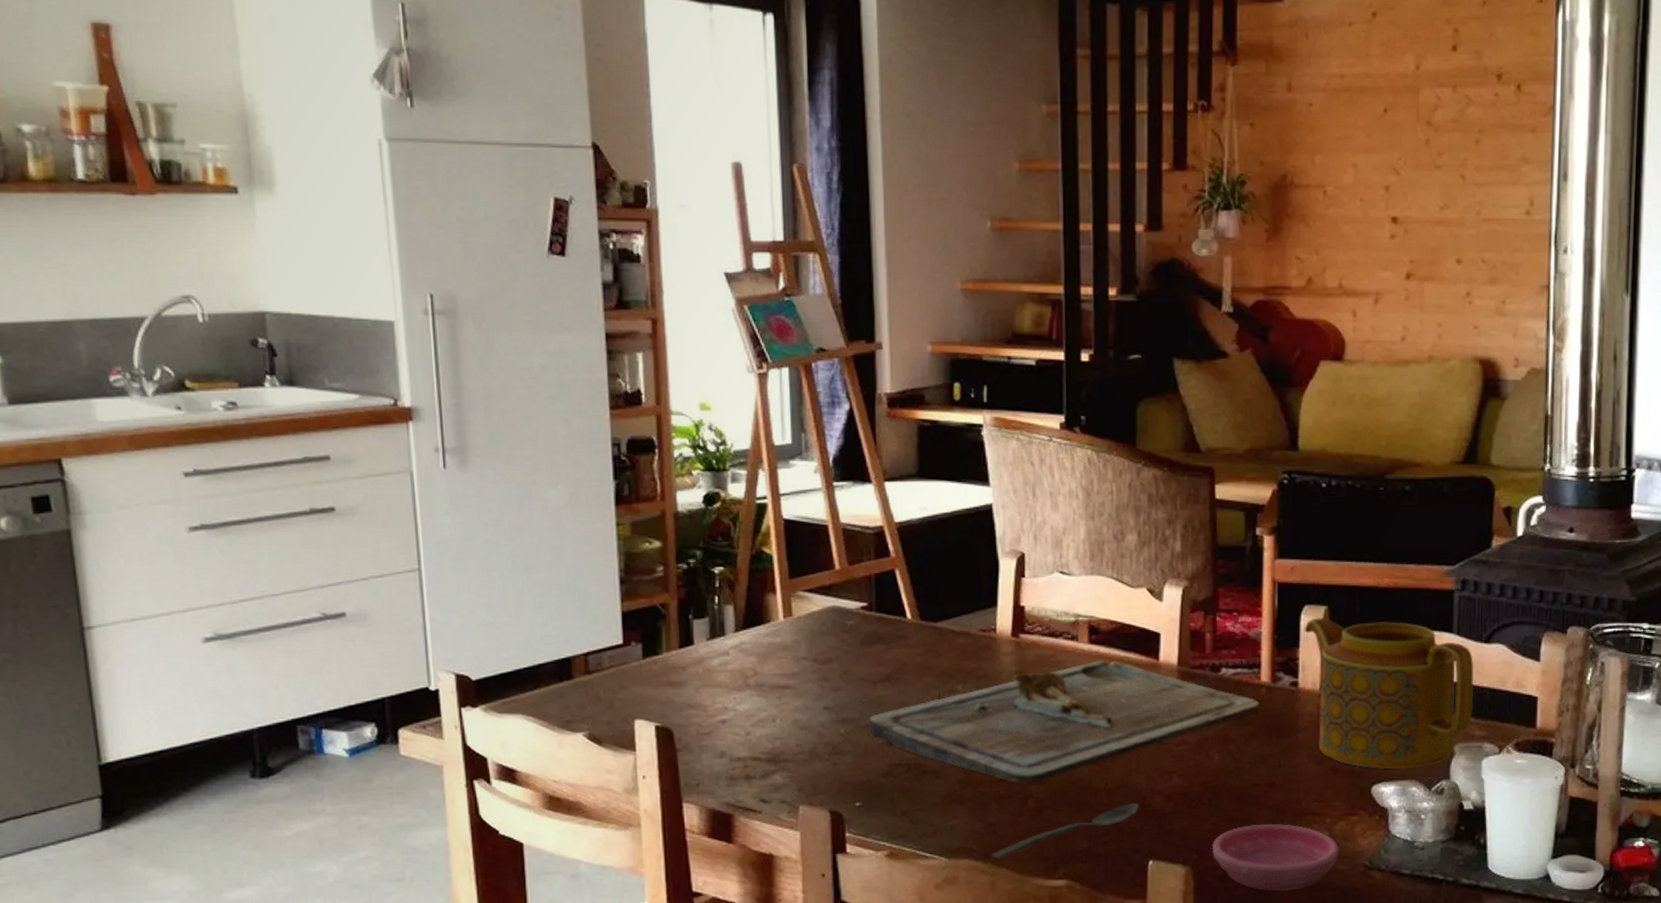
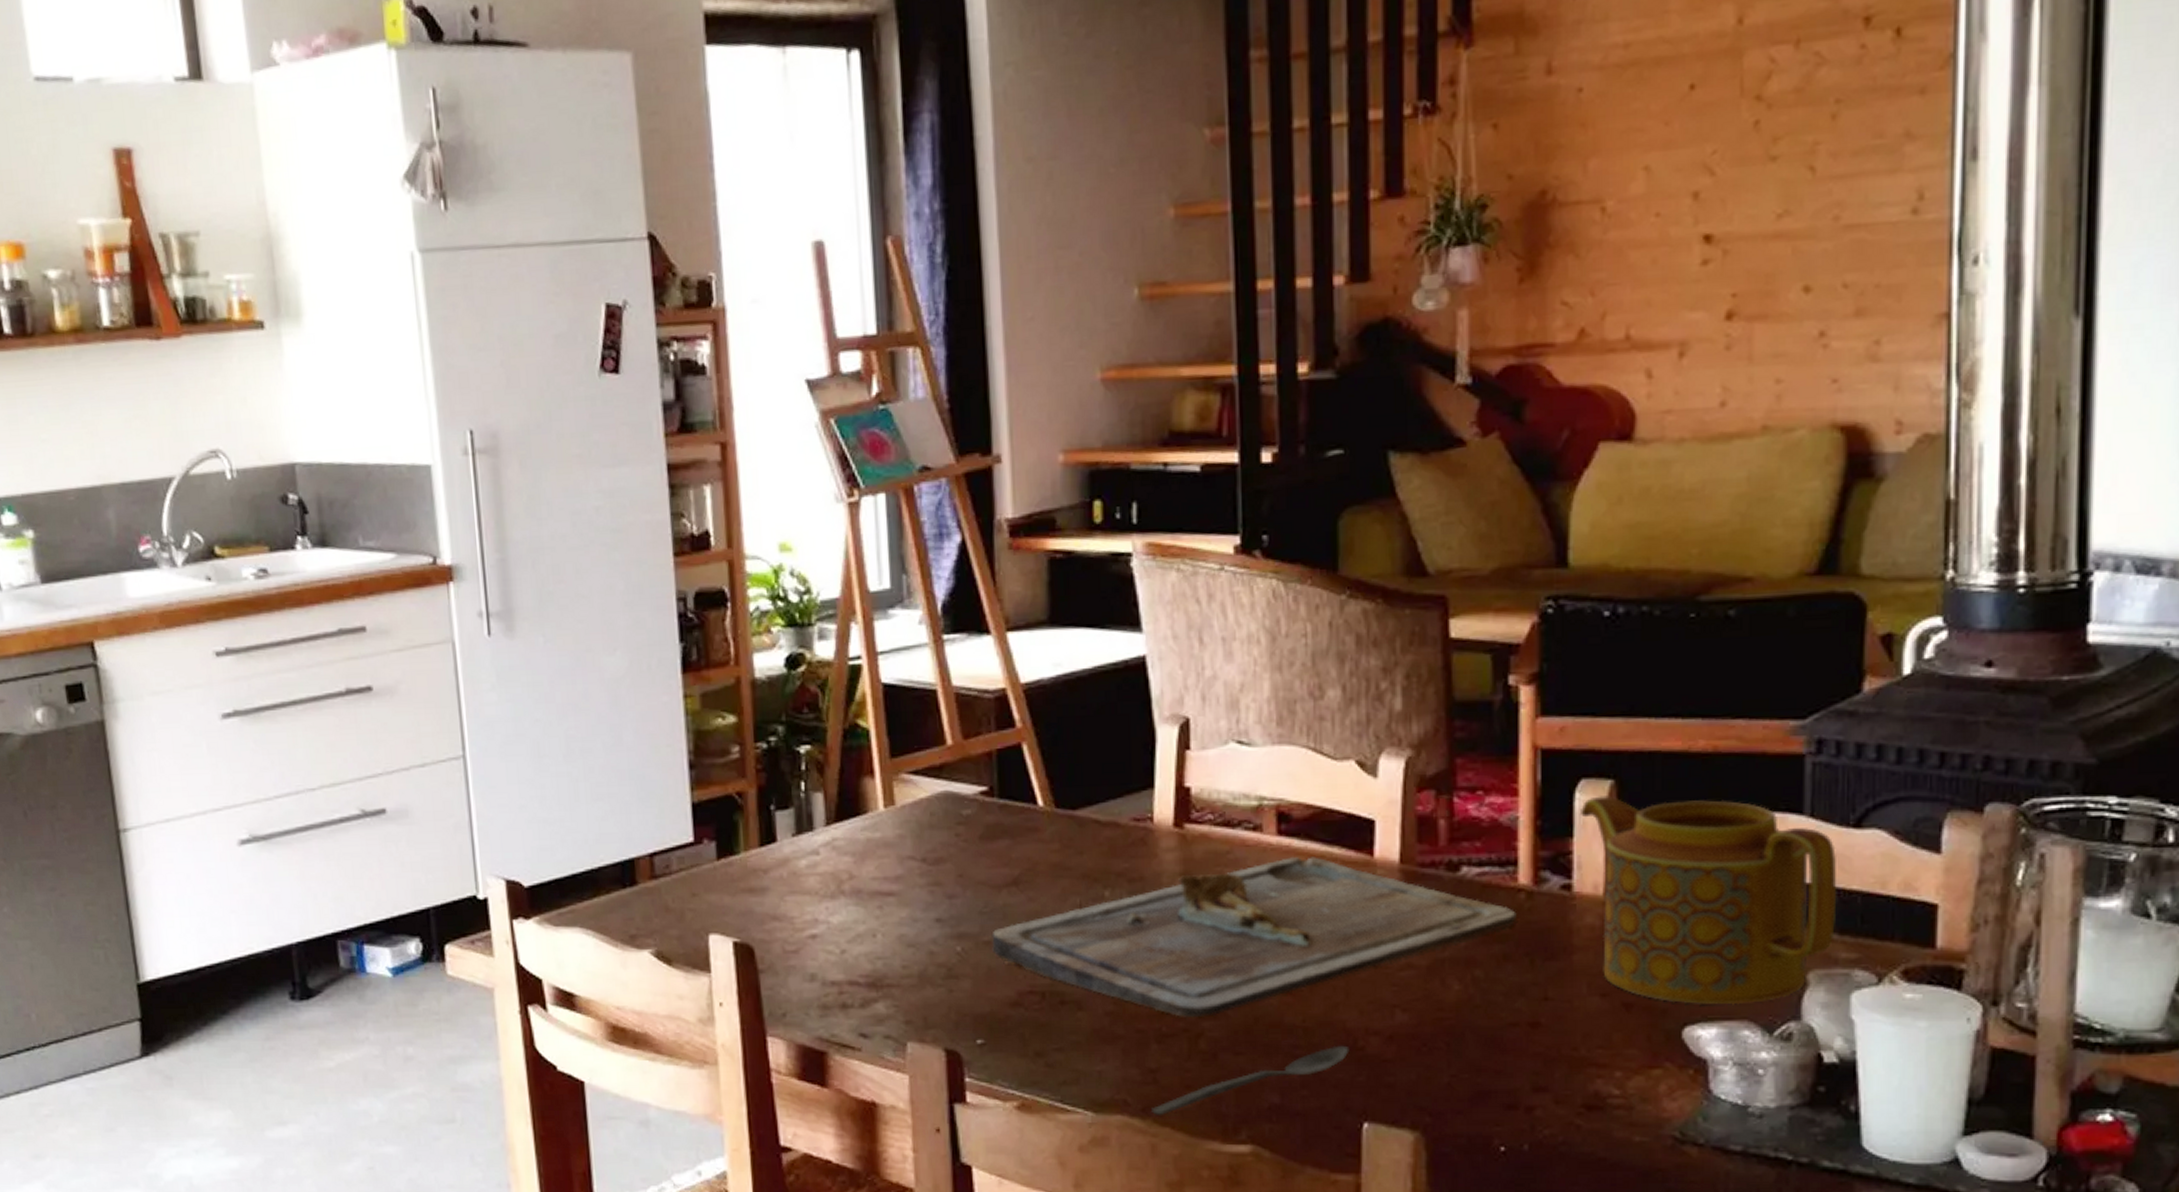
saucer: present [1211,824,1338,891] -> none [1451,1077,1634,1169]

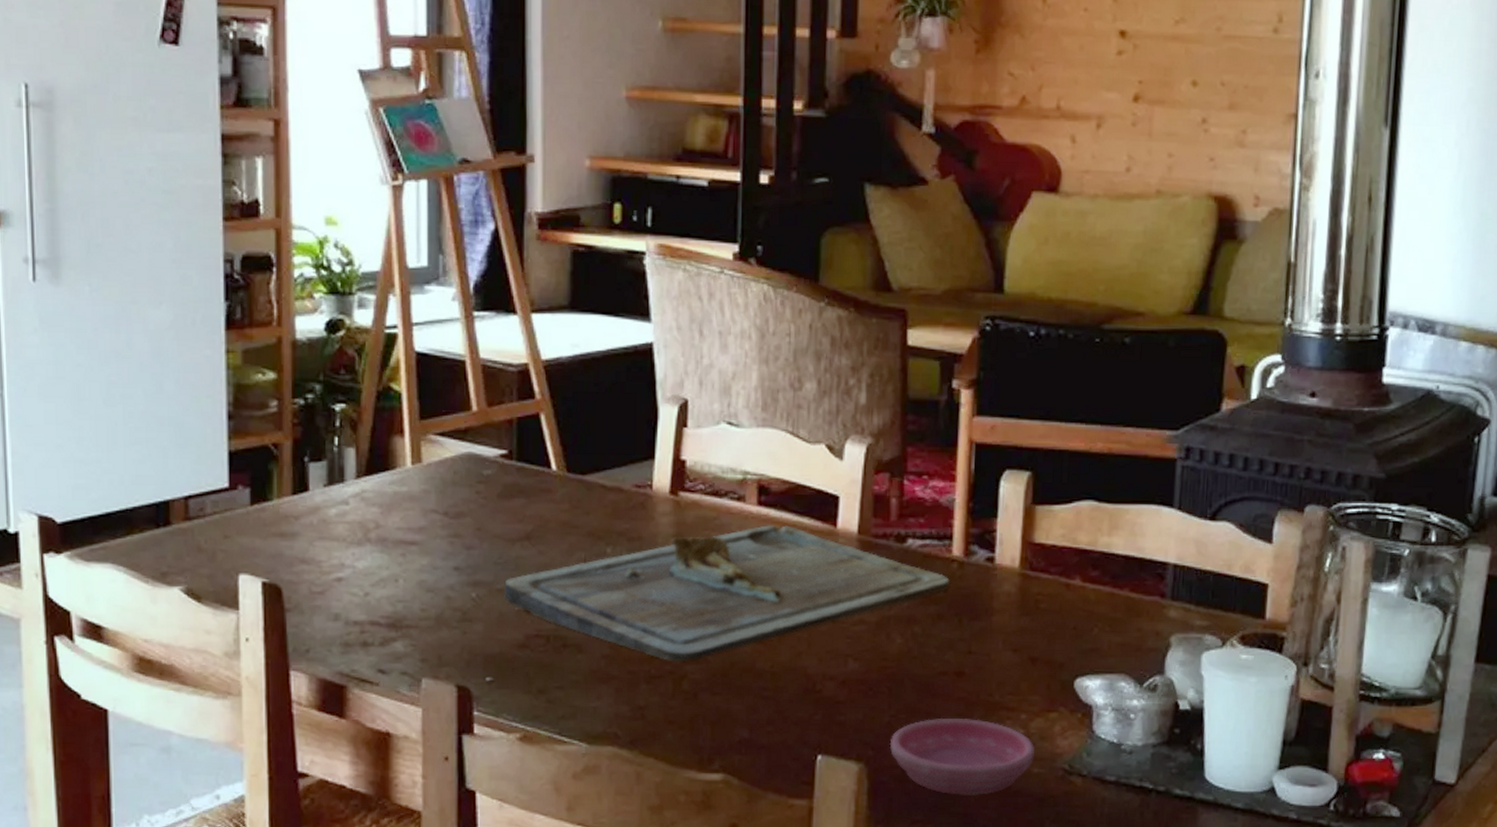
spoon: present [1152,1045,1350,1115] -> none [639,688,809,747]
saucer: none [1451,1077,1634,1169] -> present [889,717,1034,795]
teapot: present [1579,796,1836,1005] -> none [1003,485,1196,661]

